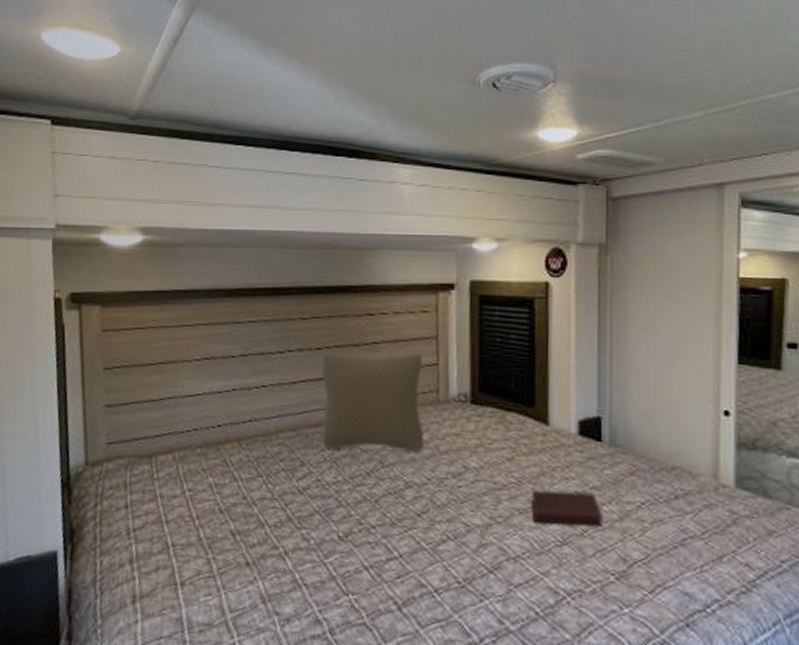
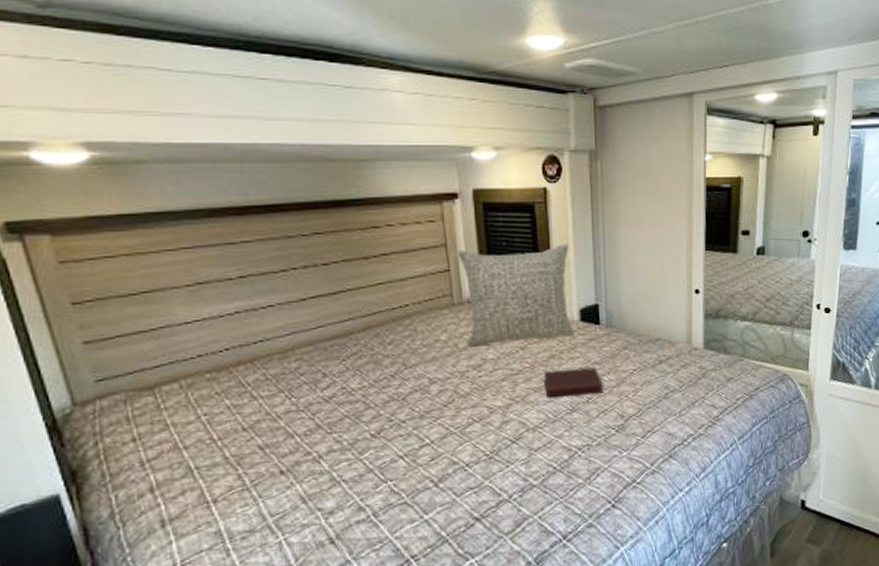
cushion: present [320,352,425,453] -> none [328,261,444,359]
pillow: none [448,343,571,453] -> present [457,243,575,347]

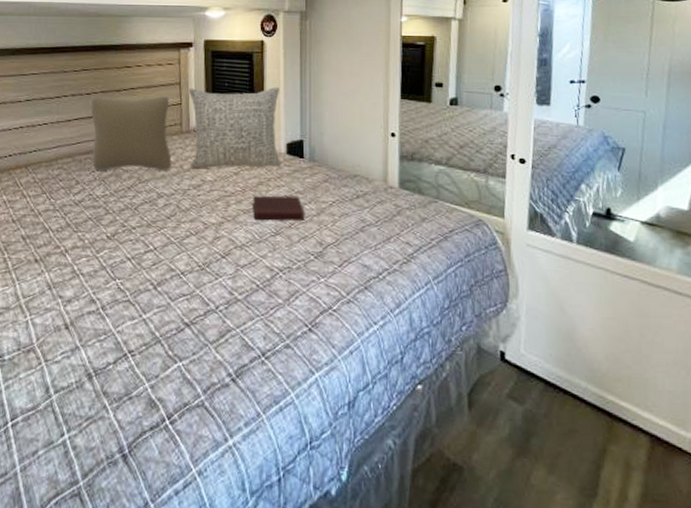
cushion: none [328,261,444,359] -> present [89,95,172,171]

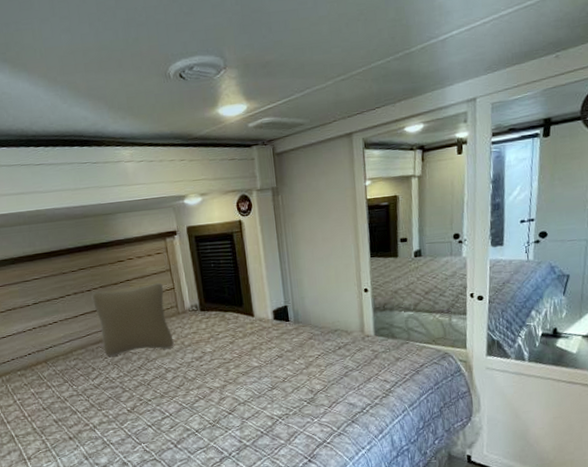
pillow: present [188,86,281,169] -> none [179,261,270,344]
book: present [252,195,305,221] -> none [248,354,296,379]

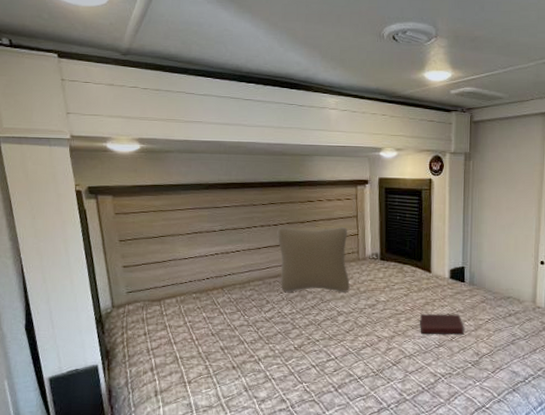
book: none [248,354,296,379] -> present [419,313,464,335]

